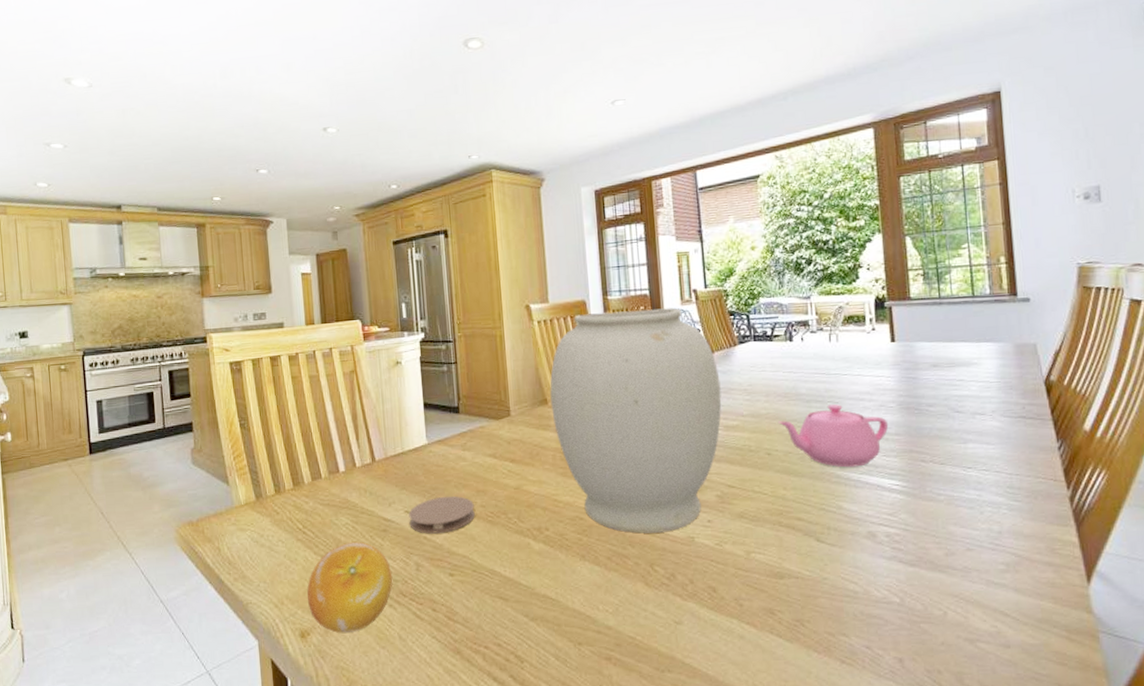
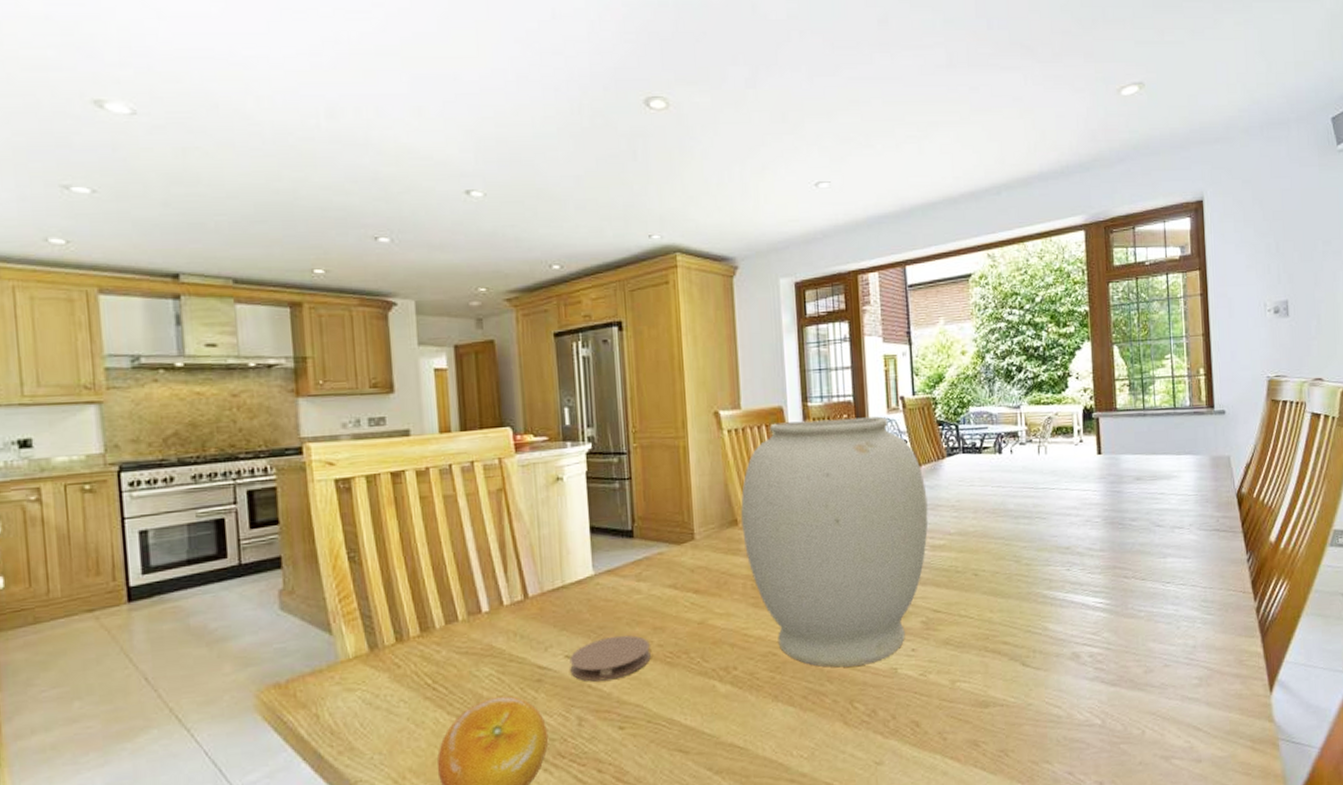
teapot: present [777,403,889,468] -> none [985,519,1094,587]

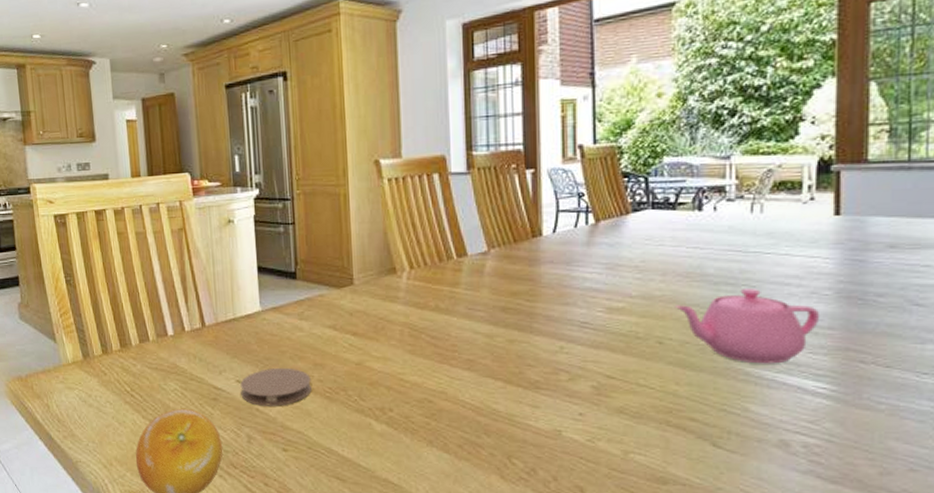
vase: present [741,416,929,668] -> none [399,166,606,423]
teapot: none [985,519,1094,587] -> present [674,287,820,364]

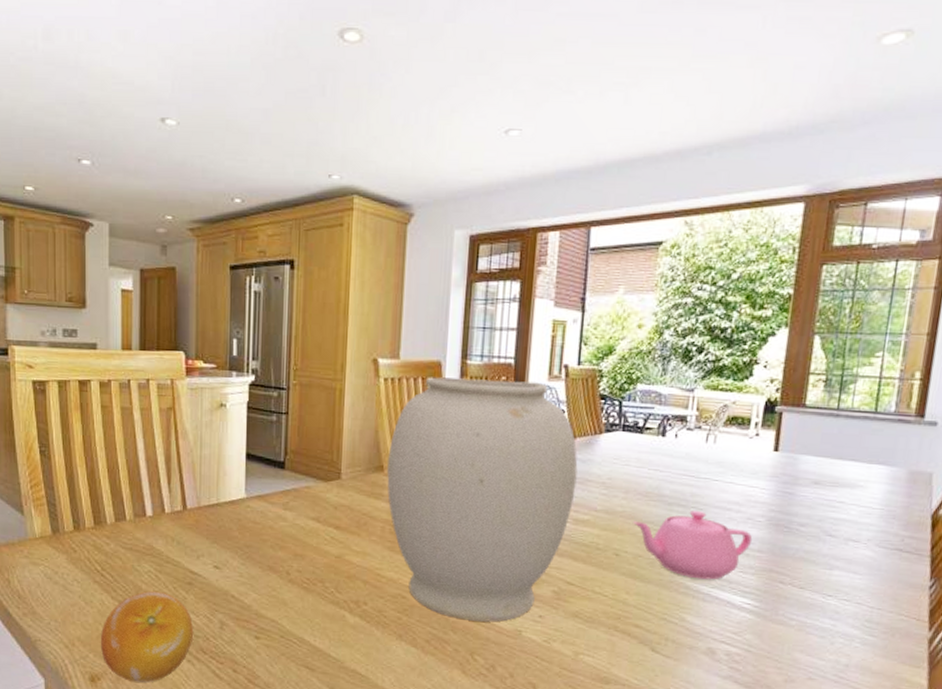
coaster: present [240,367,311,406] -> none [217,555,290,594]
vase: none [399,166,606,423] -> present [387,377,578,622]

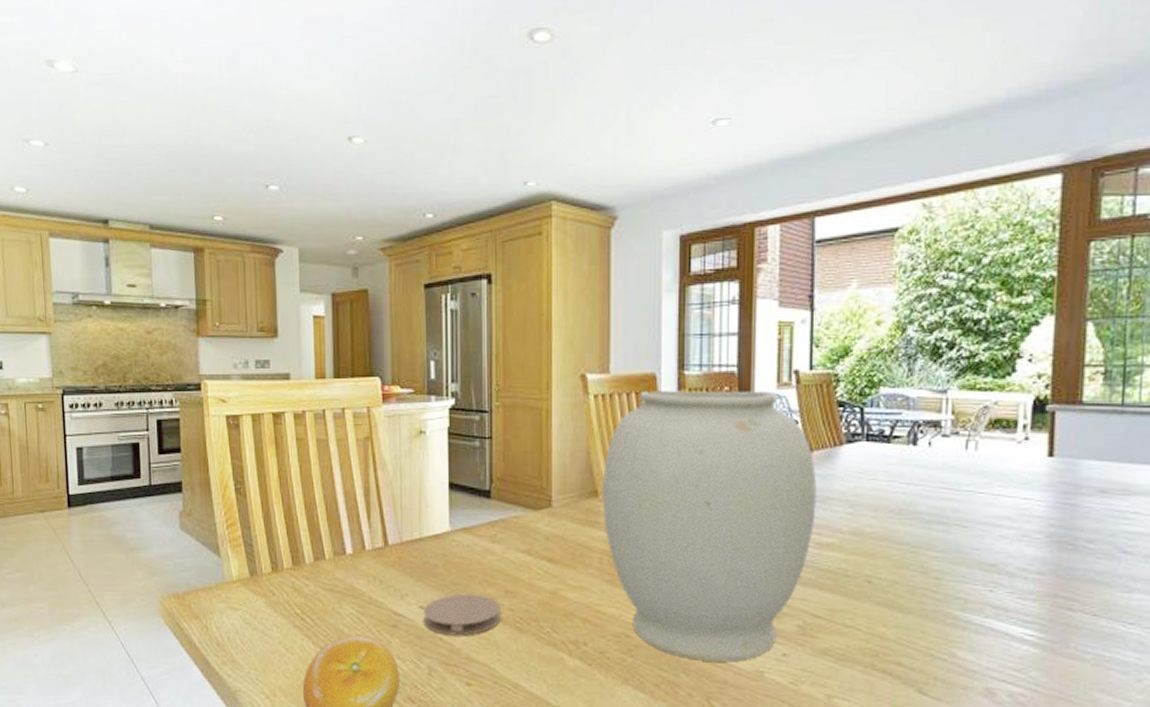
coaster: none [217,555,290,594] -> present [423,593,501,636]
teapot: present [632,510,753,580] -> none [885,527,1031,609]

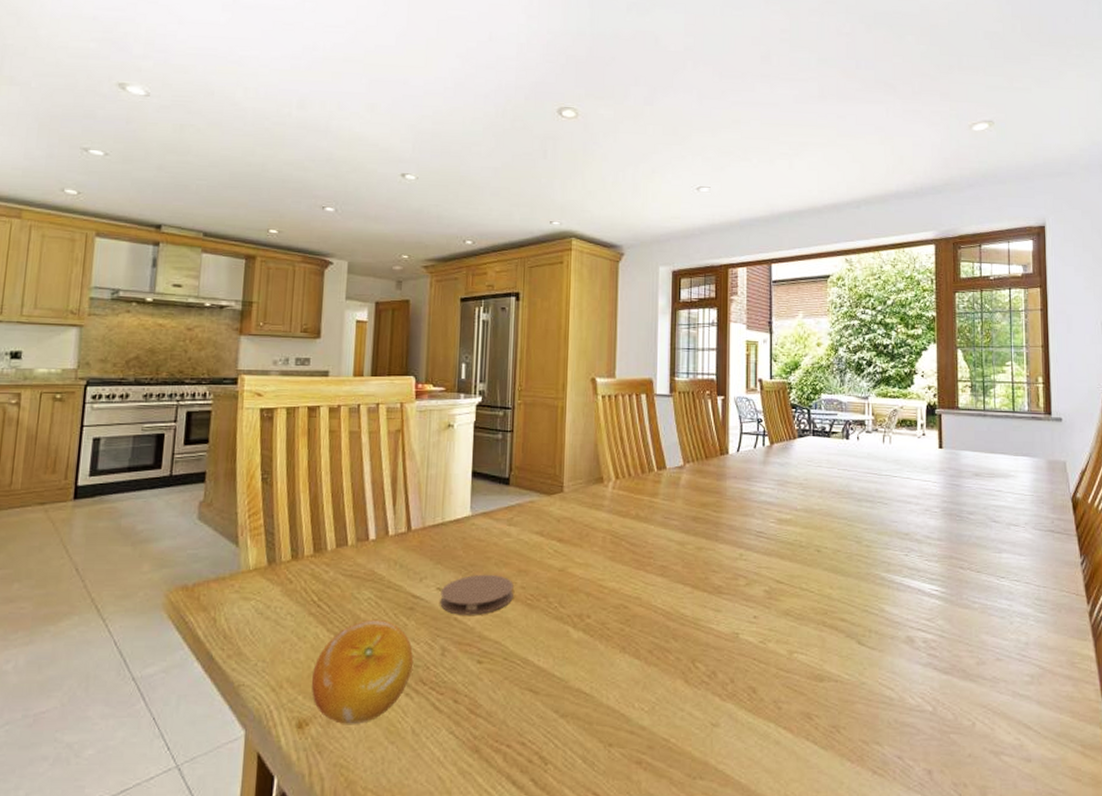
vase: present [602,391,817,662] -> none [607,393,777,626]

